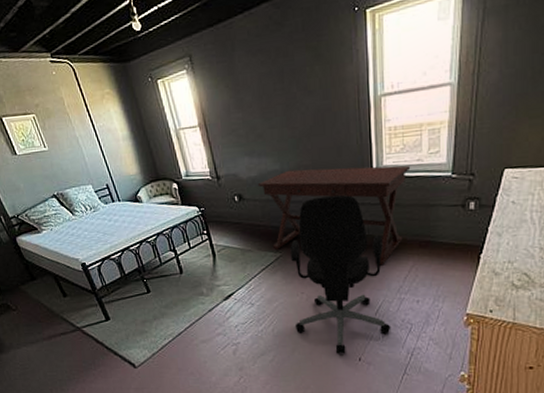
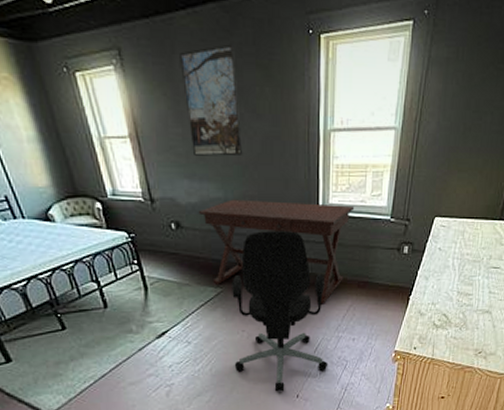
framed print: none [239,34,297,135] -> present [180,44,243,156]

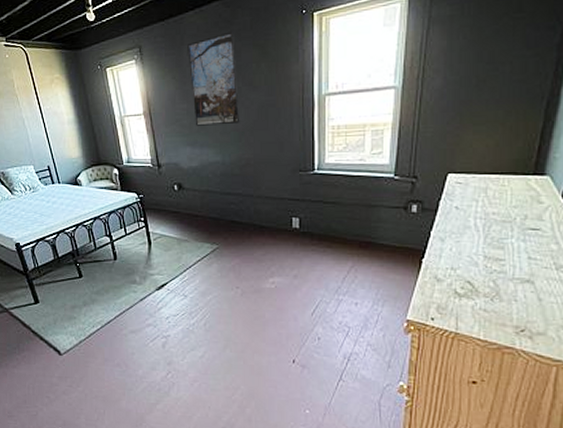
desk: present [198,199,355,304] -> none [198,162,353,264]
office chair: present [232,230,328,392] -> none [227,189,328,355]

